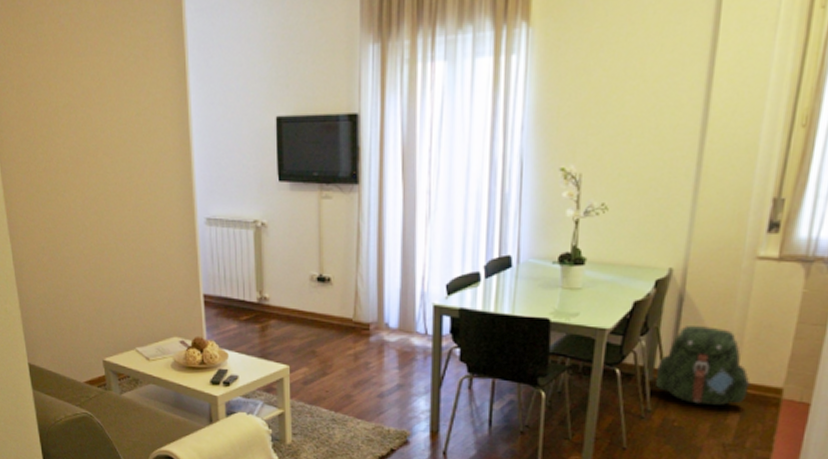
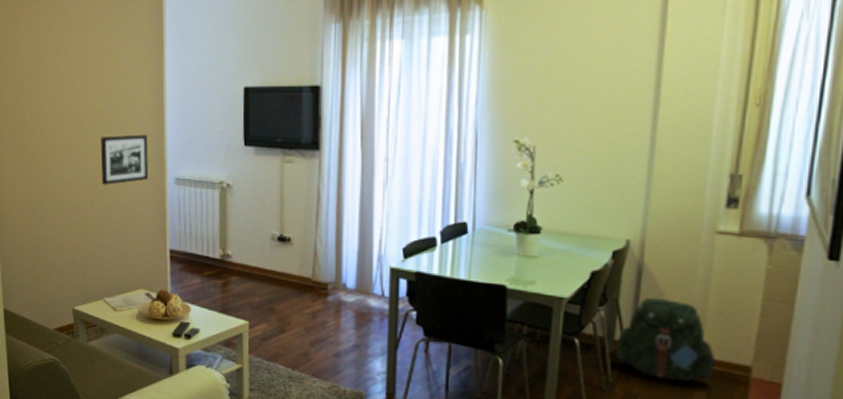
picture frame: none [122,171,176,228] -> present [100,134,148,185]

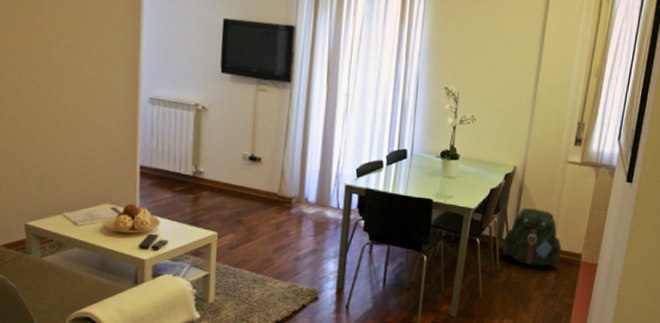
picture frame: present [100,134,148,185] -> none [65,50,121,100]

